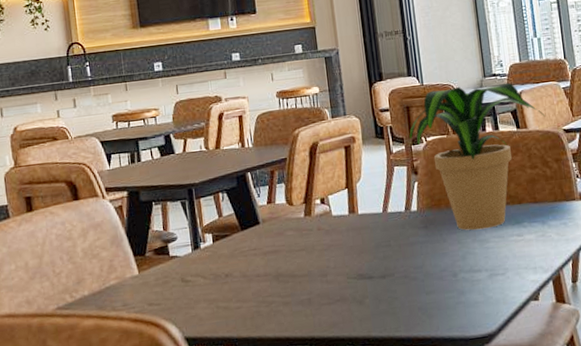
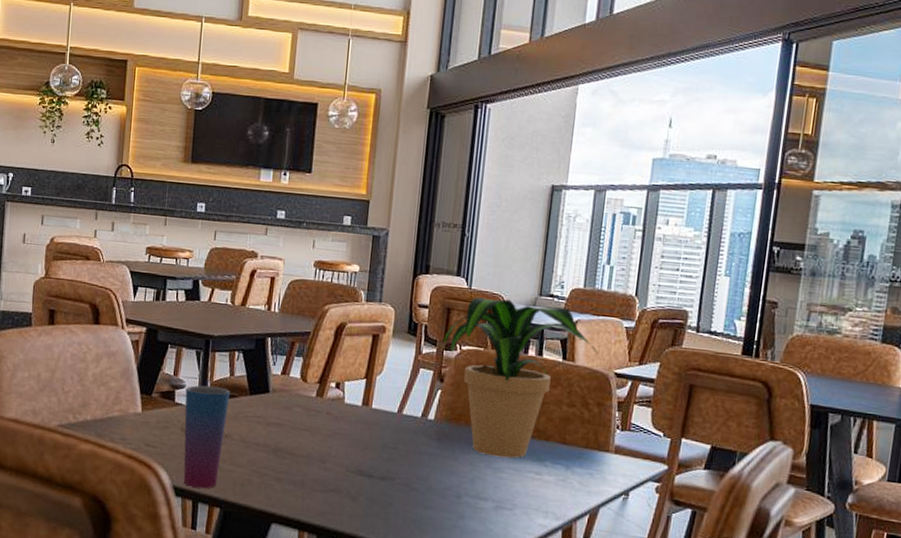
cup: none [178,230,227,334] -> present [183,385,231,489]

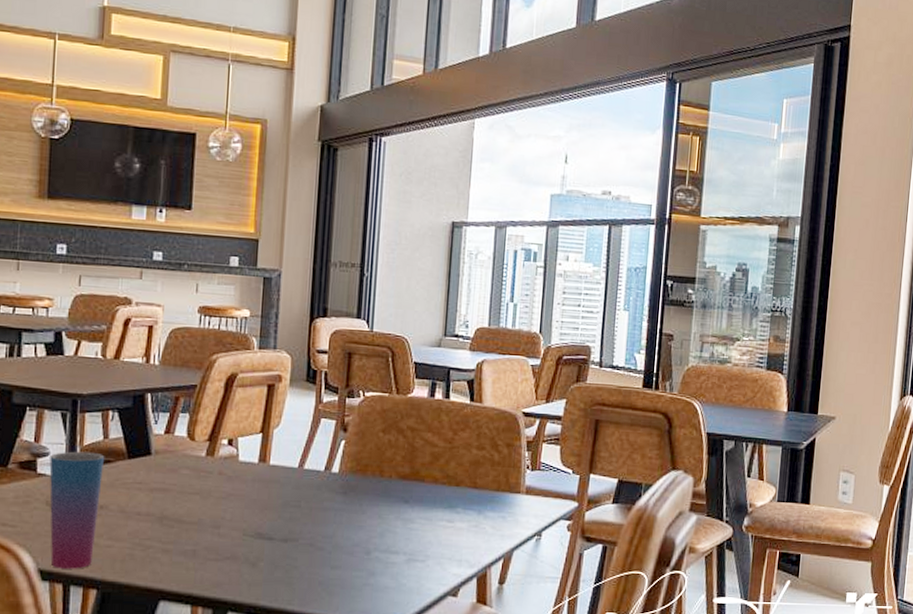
potted plant: present [443,297,598,458] -> none [345,340,505,507]

